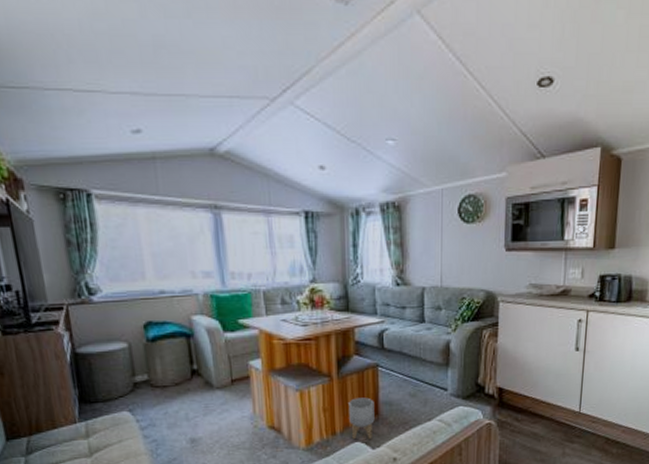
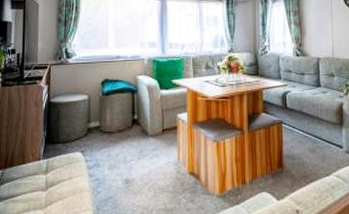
planter: present [349,397,375,440] -> none [257,151,279,190]

